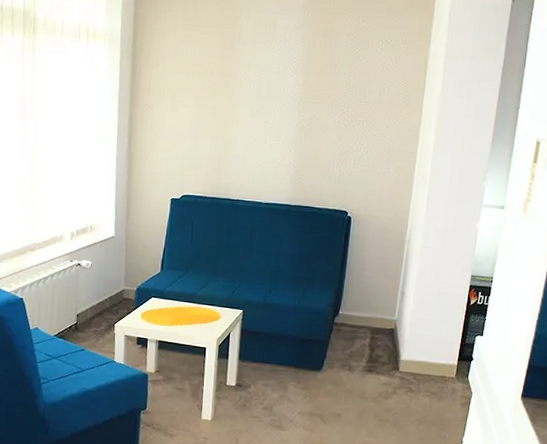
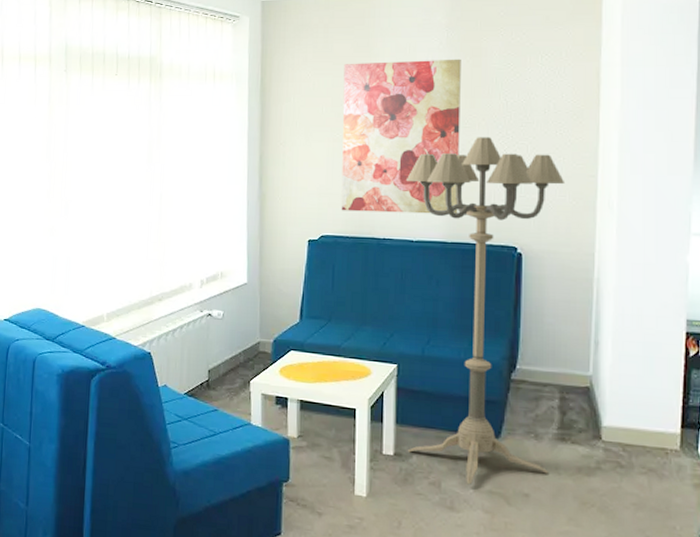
wall art: none [201,33,315,180] -> present [341,59,461,214]
floor lamp: none [246,112,391,408] -> present [407,137,566,485]

